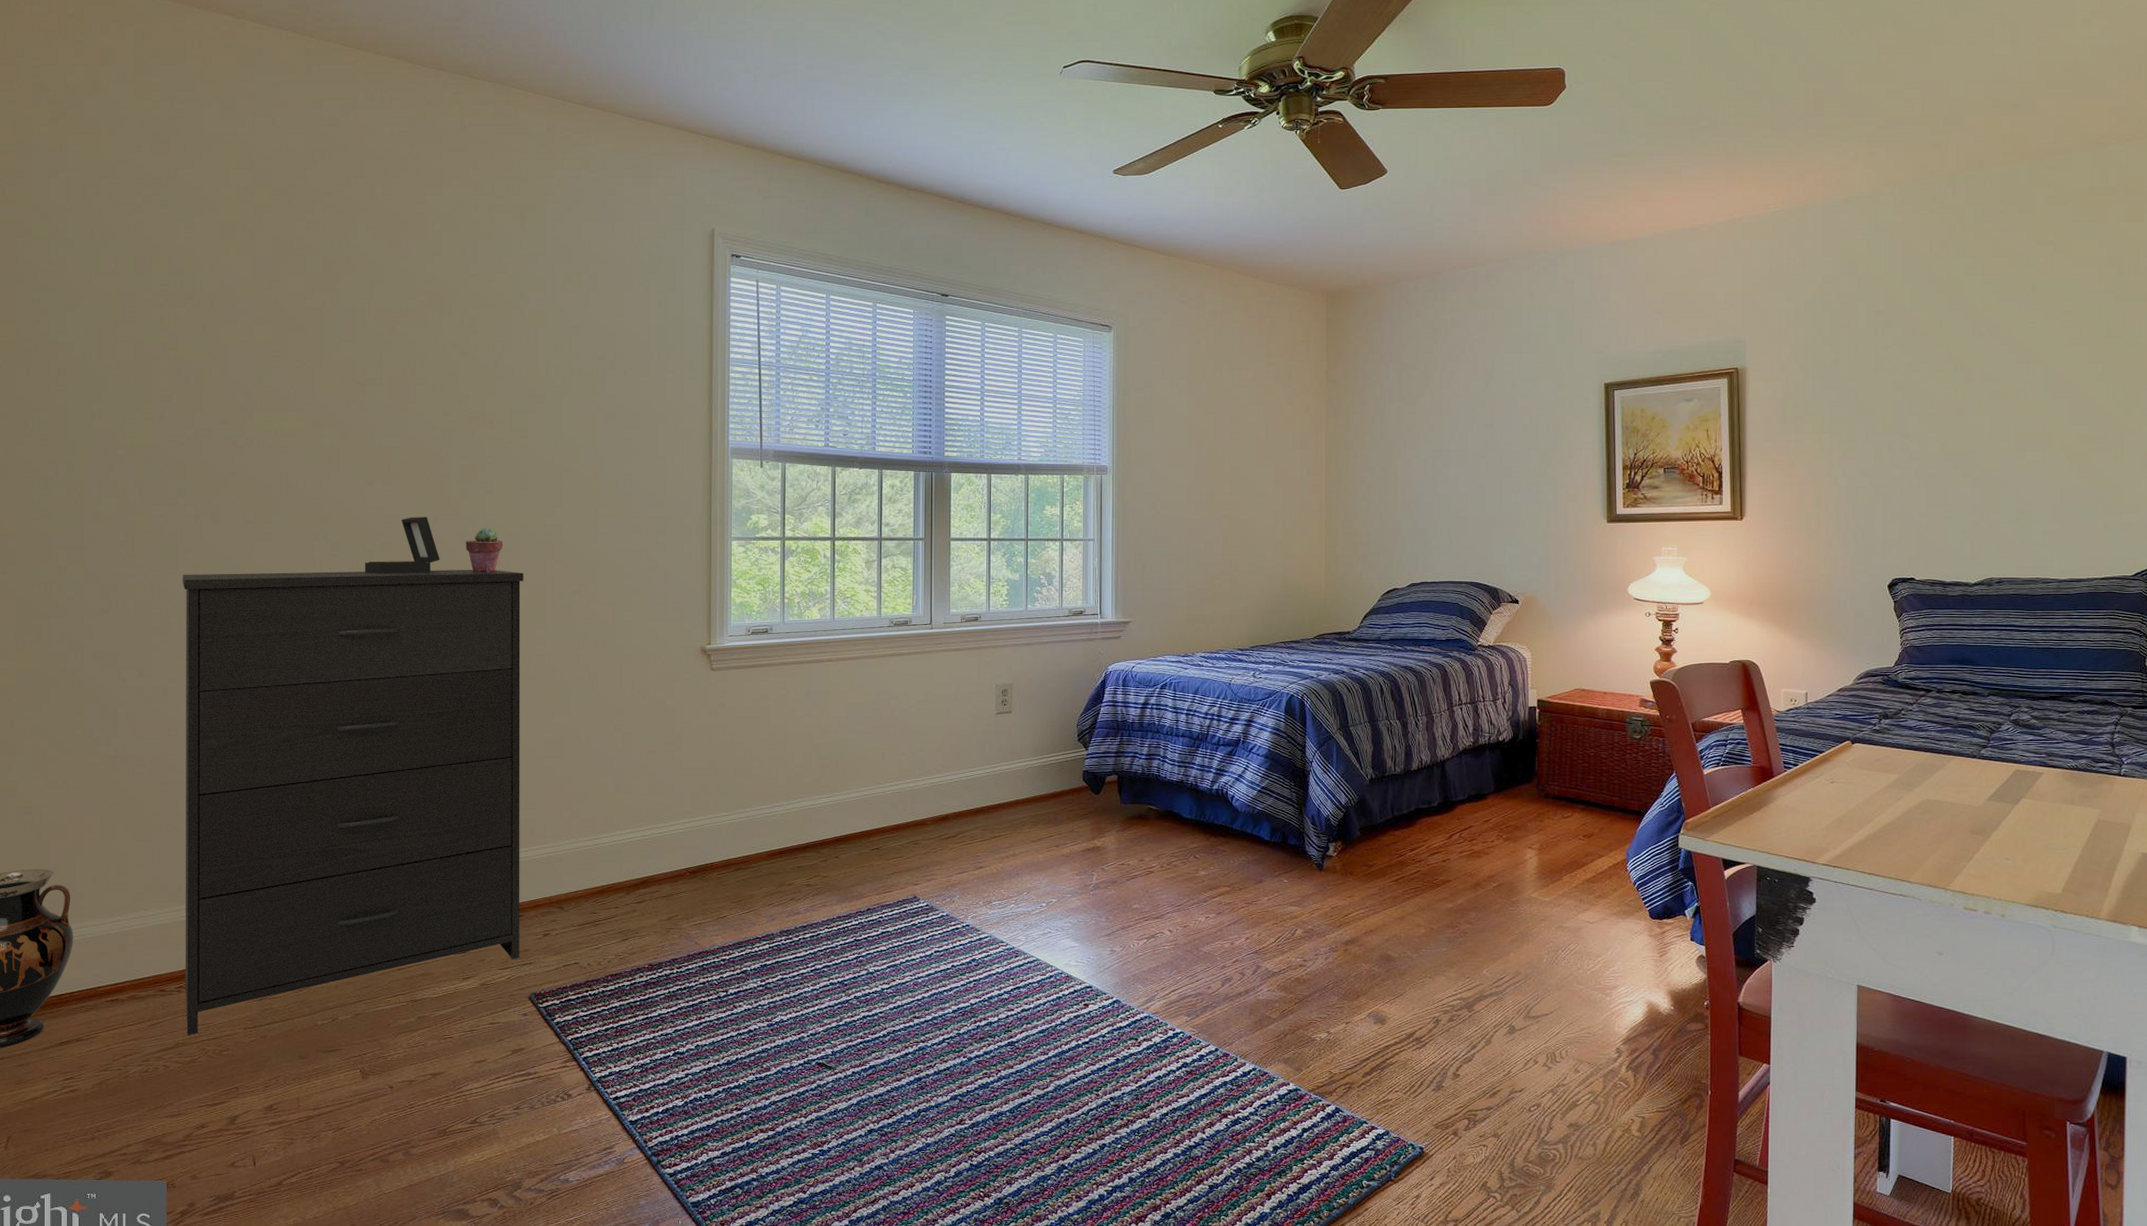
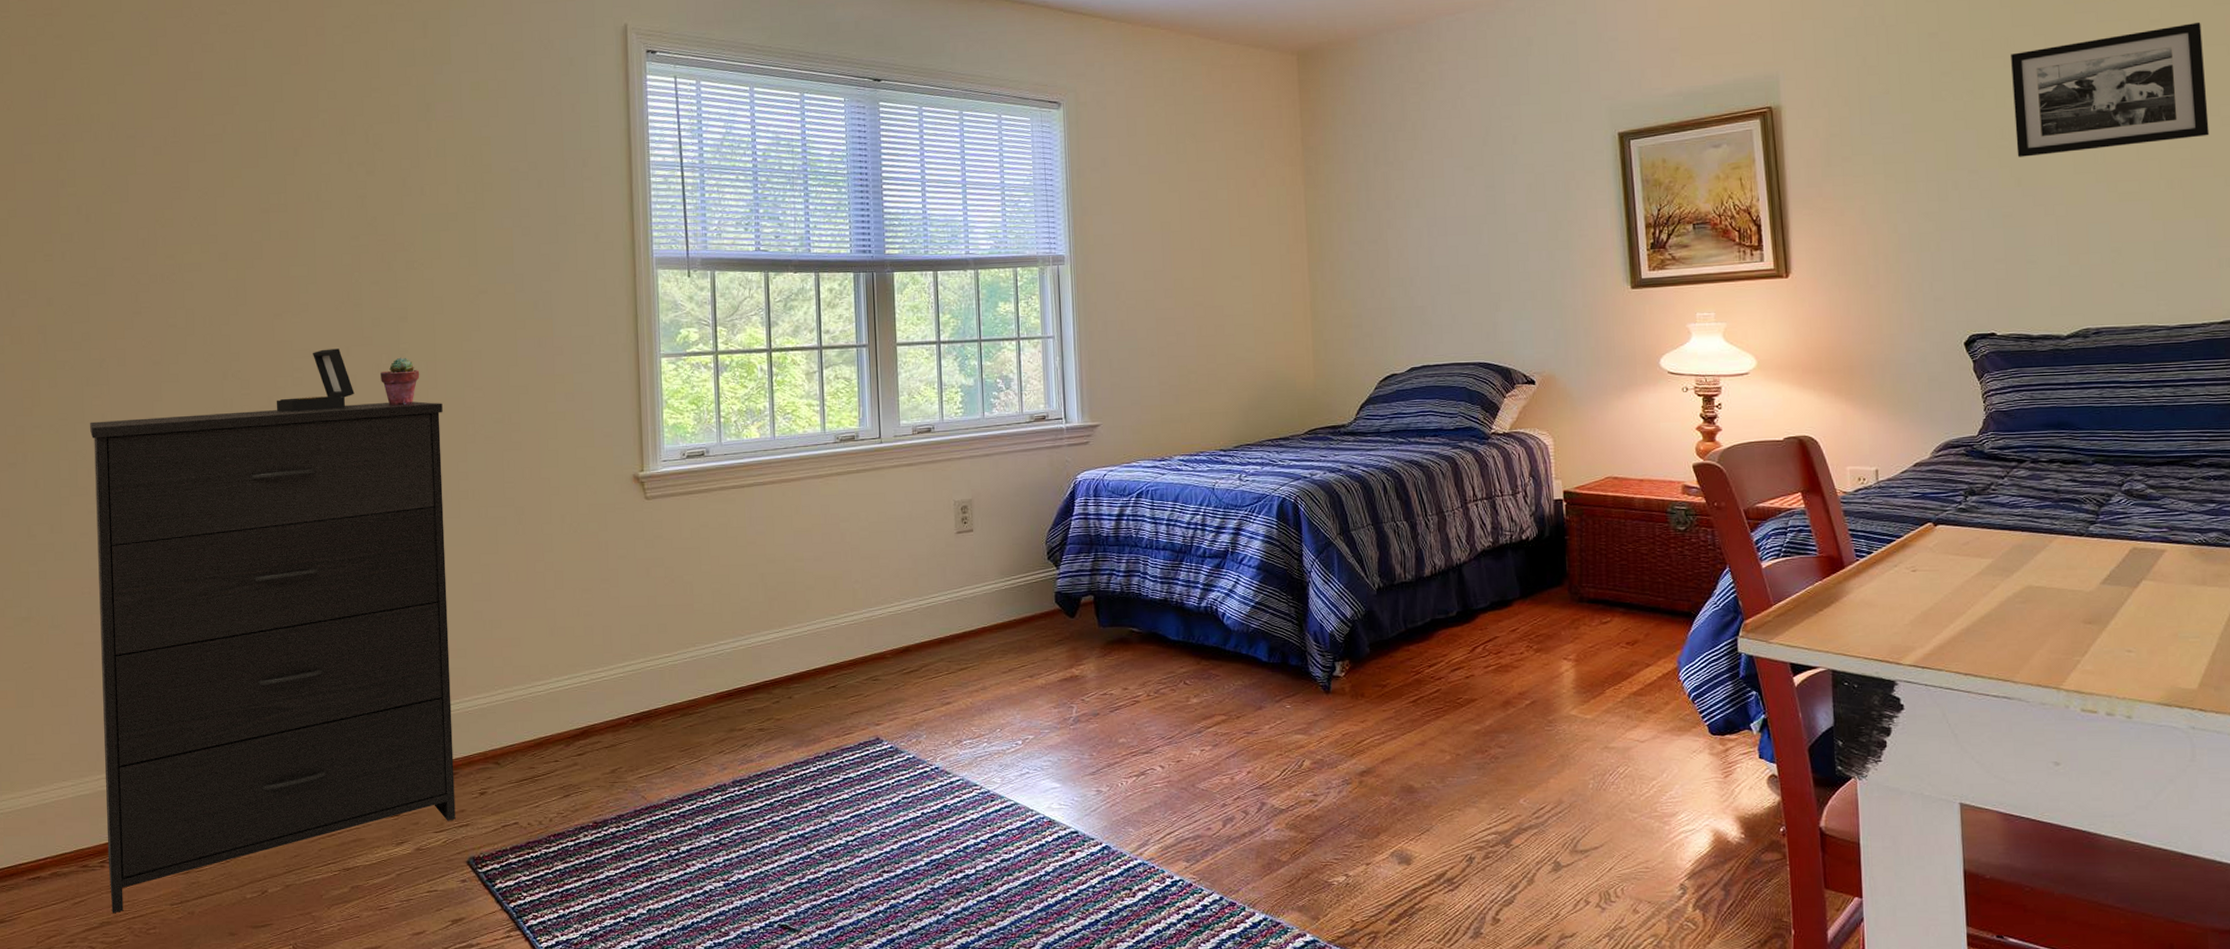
picture frame: none [1943,315,2105,425] -> present [2011,22,2210,157]

